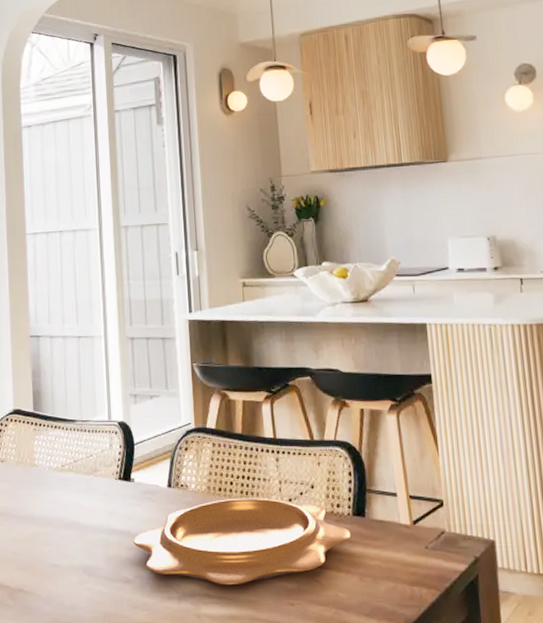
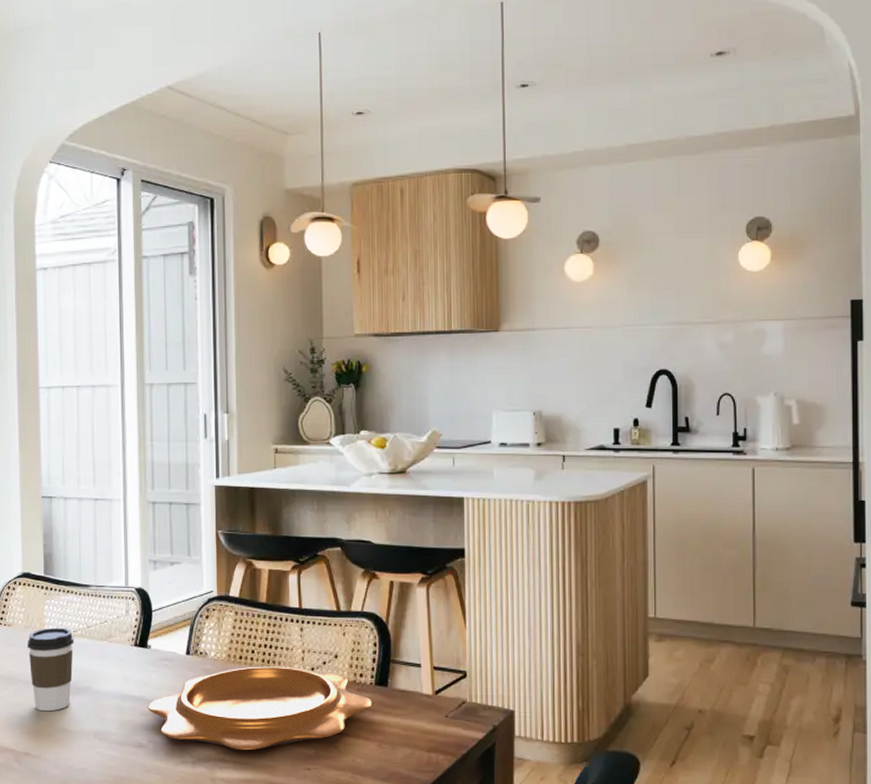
coffee cup: none [18,462,63,547] -> present [26,627,74,712]

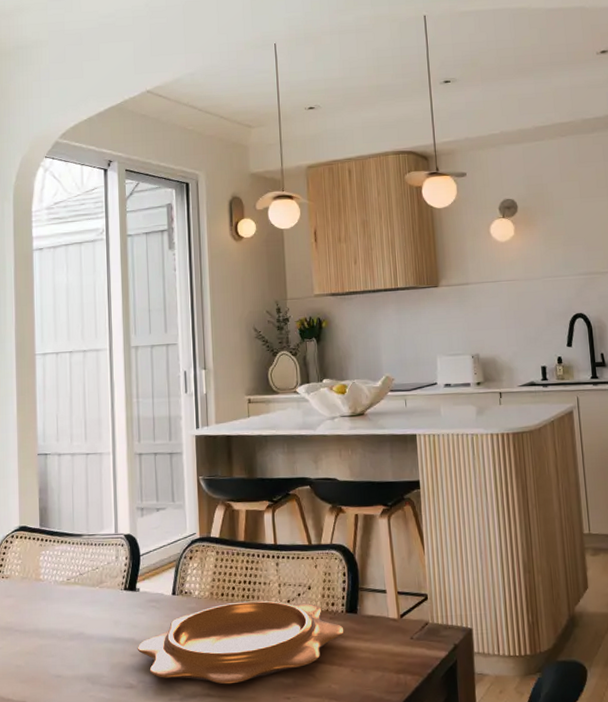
coffee cup: present [26,627,74,712] -> none [23,576,68,660]

